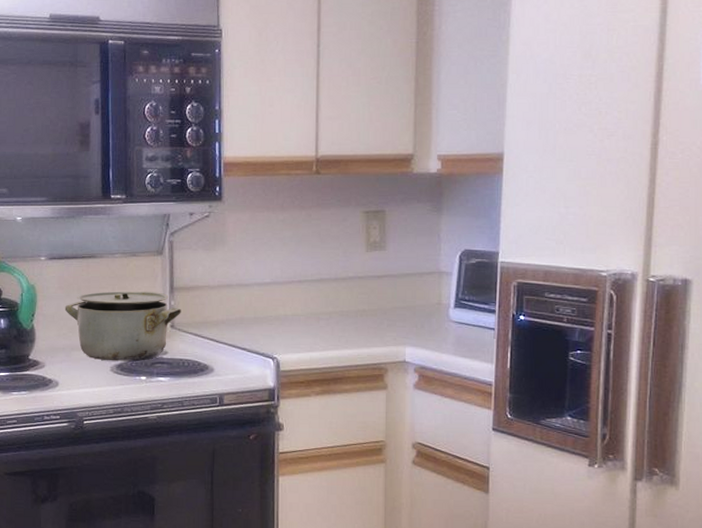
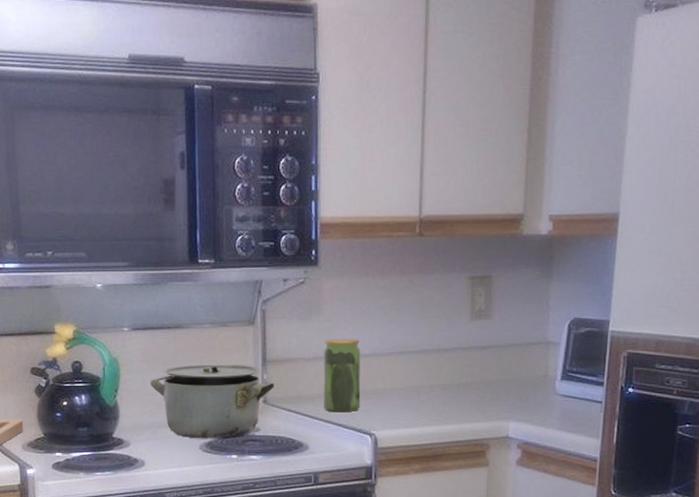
jar: none [227,268,263,337] -> present [323,339,361,413]

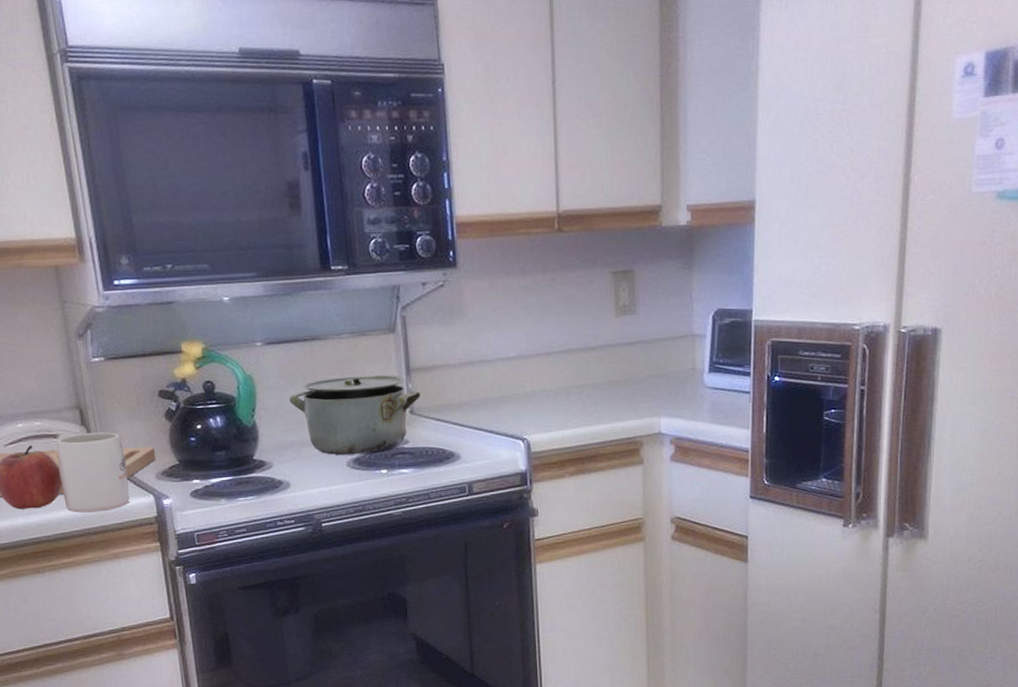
jar: present [323,339,361,413] -> none [469,342,511,419]

